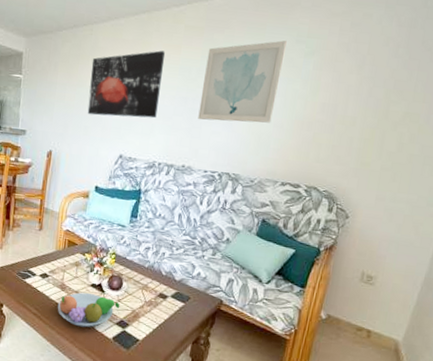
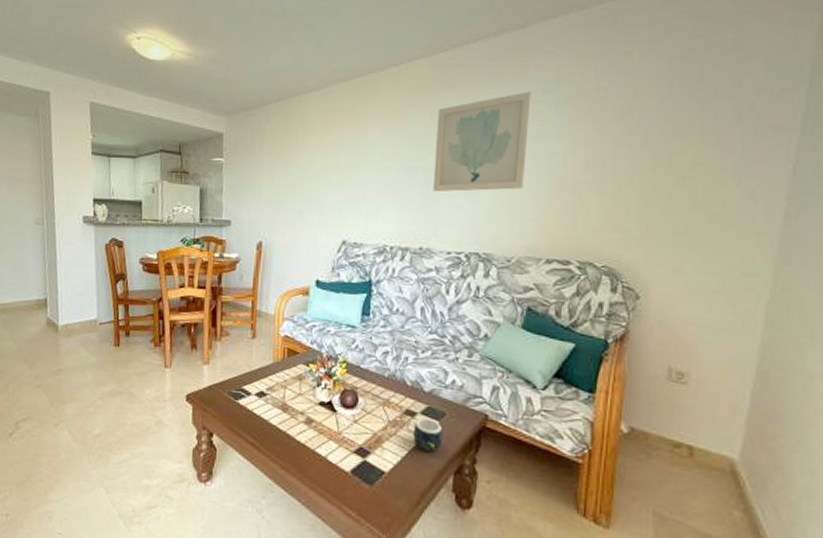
fruit bowl: present [57,292,120,328] -> none [279,413,357,459]
wall art: present [87,50,166,119] -> none [300,116,388,197]
mug: none [158,300,187,326] -> present [405,417,443,451]

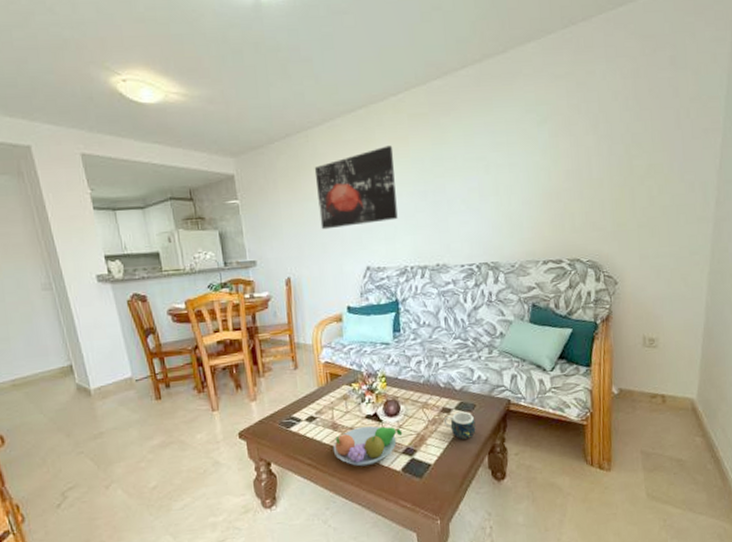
fruit bowl: none [279,413,357,459] -> present [333,426,403,467]
wall art: none [300,116,388,197] -> present [314,145,398,230]
wall art: present [433,90,533,192] -> none [437,111,519,212]

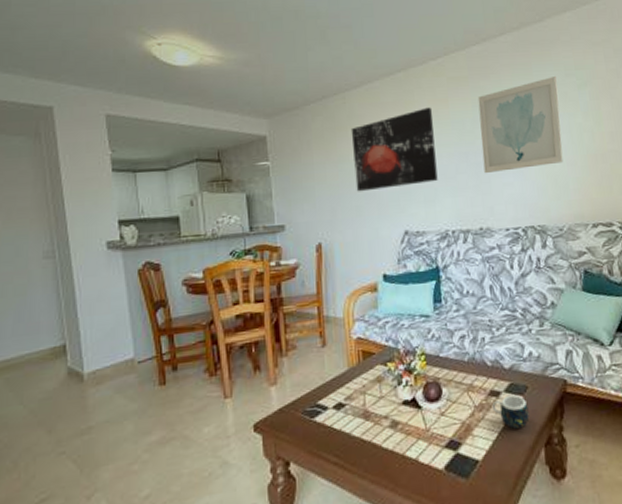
fruit bowl: present [333,426,403,467] -> none [364,413,445,465]
wall art: none [437,111,519,212] -> present [477,75,564,174]

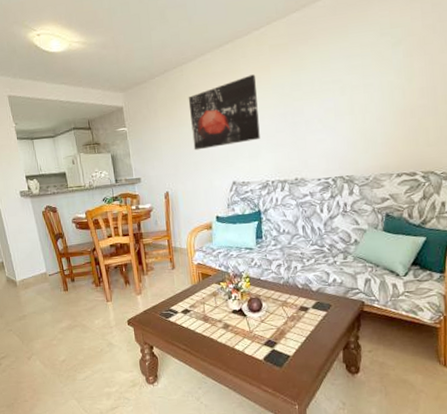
wall art: present [477,75,564,174] -> none [296,36,373,132]
mug: present [492,394,529,429] -> none [301,310,331,335]

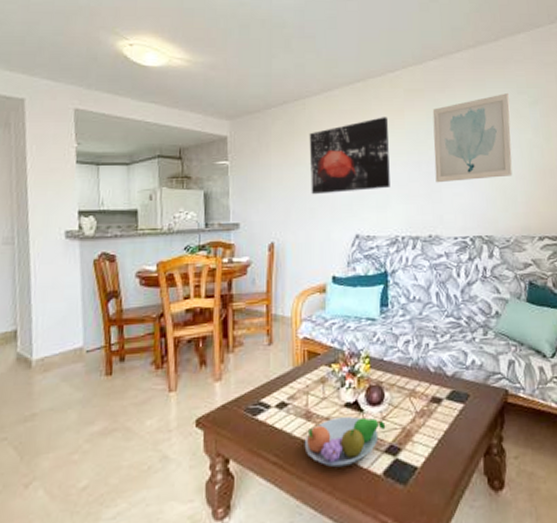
fruit bowl: none [204,320,265,354] -> present [304,416,386,468]
wall art: none [296,36,373,132] -> present [432,92,513,183]

